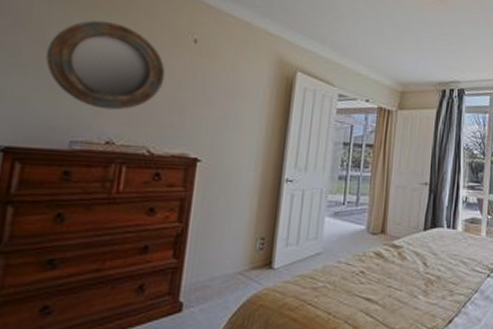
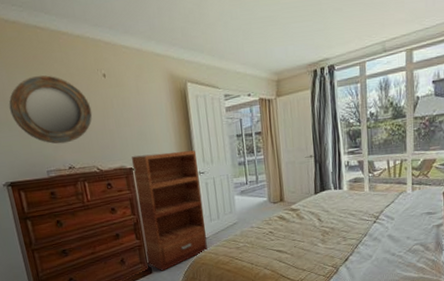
bookshelf: none [179,144,288,310] -> present [131,150,208,271]

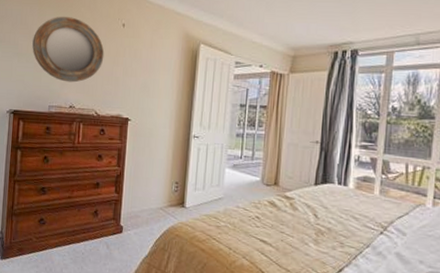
bookshelf: present [131,150,208,271] -> none [120,107,194,233]

